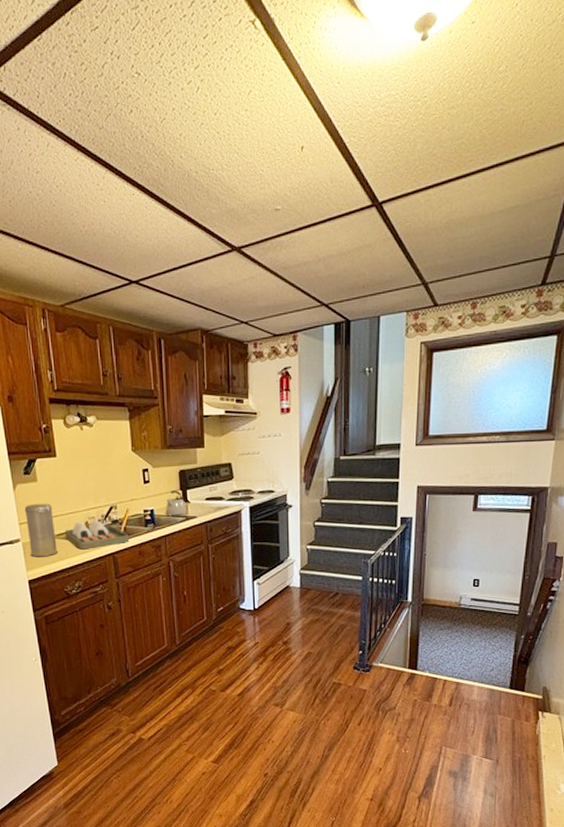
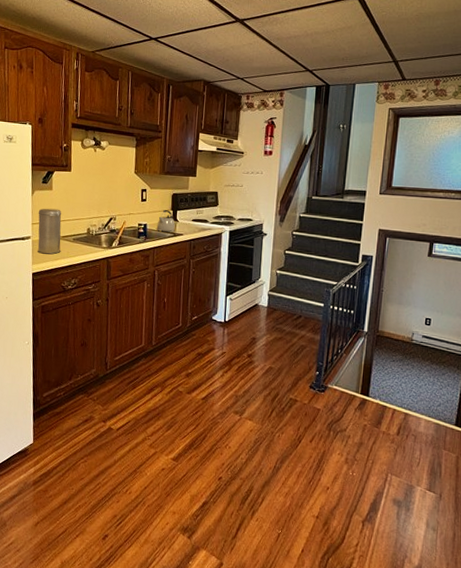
sushi platter: present [64,519,129,550] -> none [69,227,123,252]

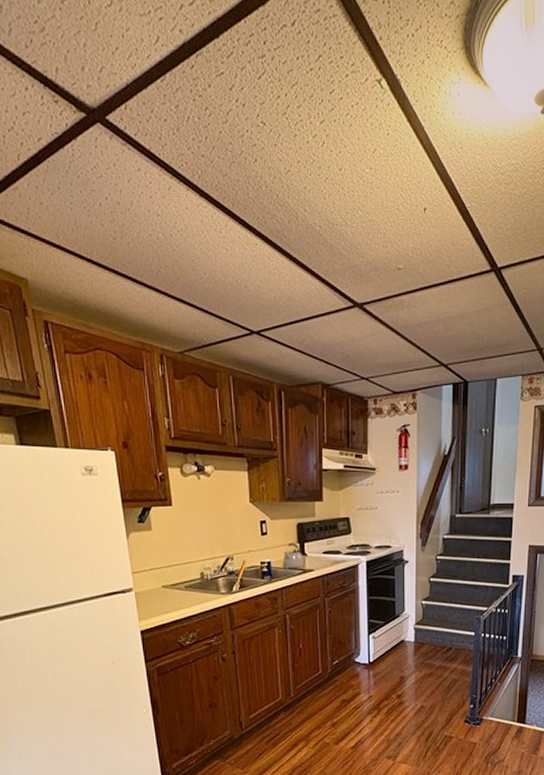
canister: present [37,208,62,255] -> none [138,552,172,607]

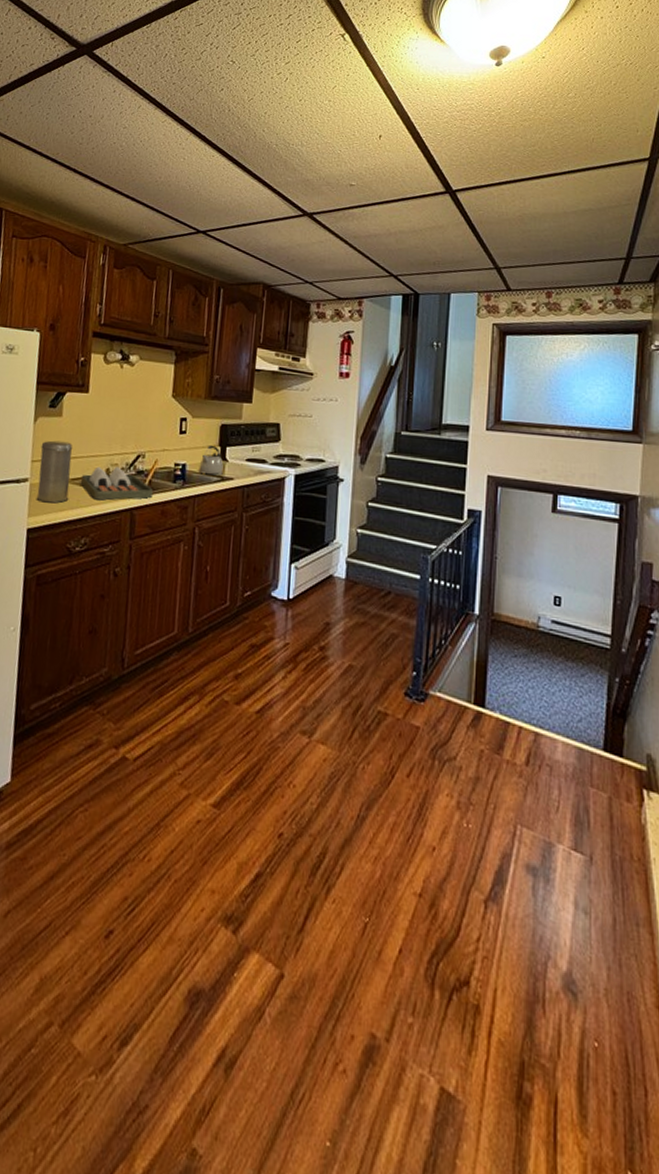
canister: none [138,552,172,607] -> present [36,440,73,504]
sushi platter: none [179,570,245,600] -> present [80,466,153,501]

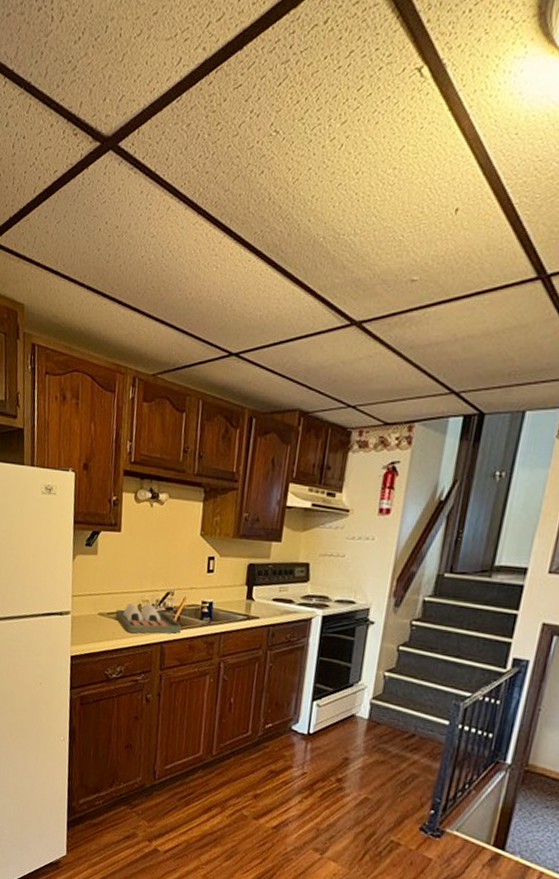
canister: present [36,440,73,504] -> none [77,577,108,635]
kettle: present [198,444,224,476] -> none [225,583,250,615]

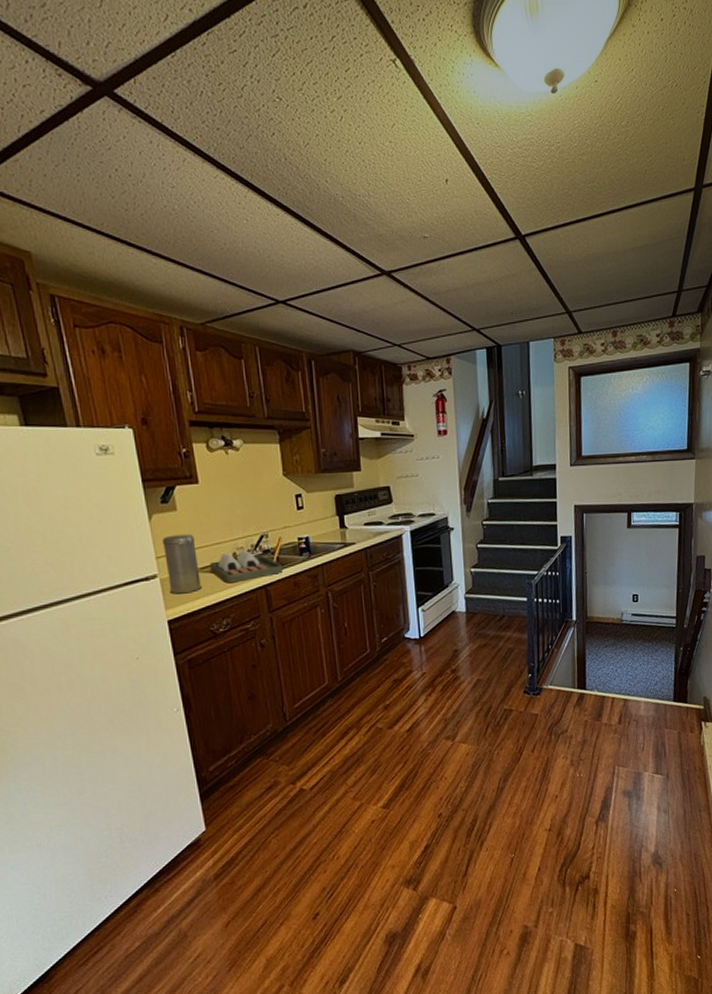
canister: none [77,577,108,635] -> present [162,534,203,595]

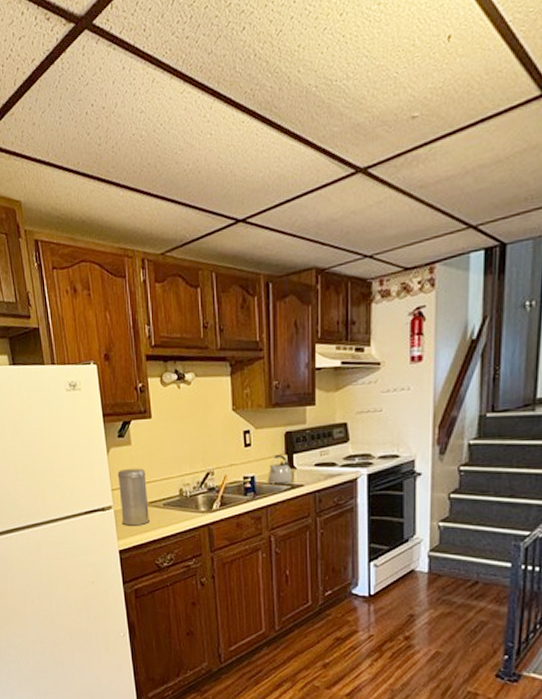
sushi platter: present [209,549,283,584] -> none [157,486,226,519]
kettle: none [321,515,345,543] -> present [267,454,292,484]

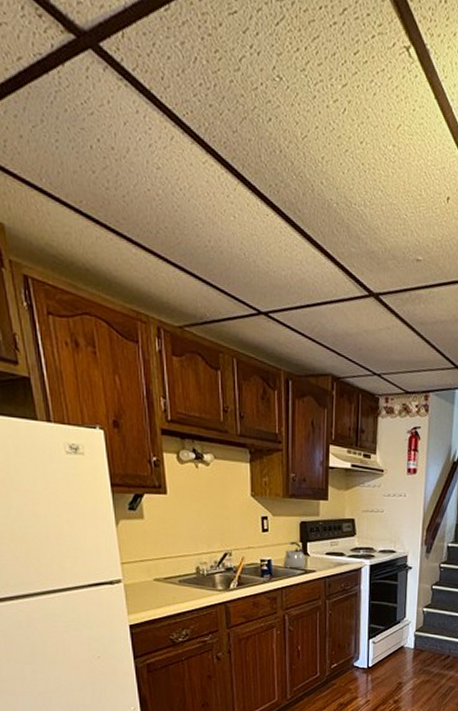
canister: present [117,468,151,526] -> none [128,542,165,601]

